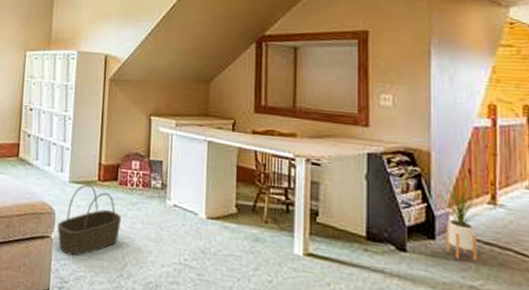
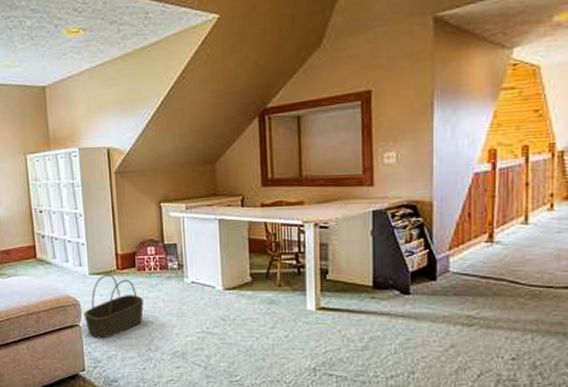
house plant: present [435,173,484,261] -> none [437,219,481,294]

